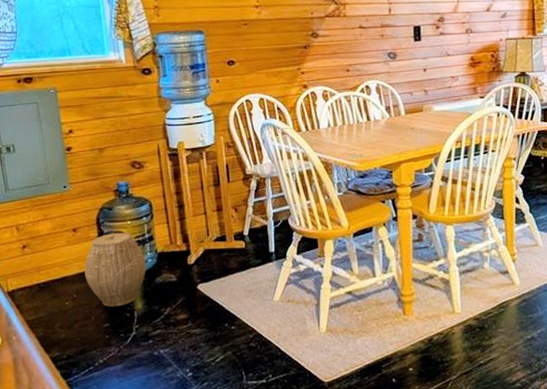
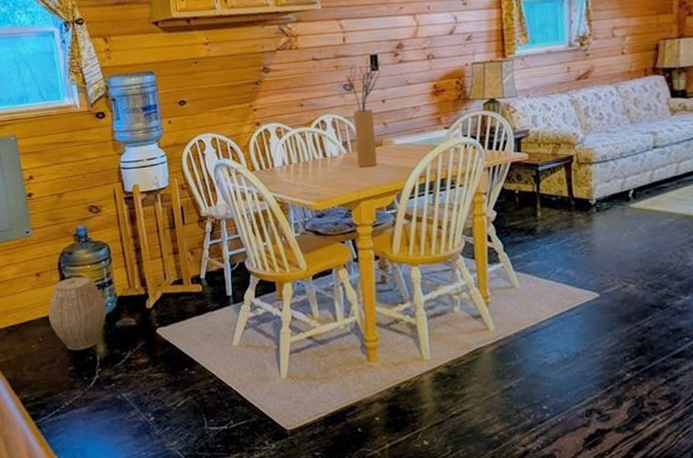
vase: none [391,28,424,131] -> present [346,57,382,168]

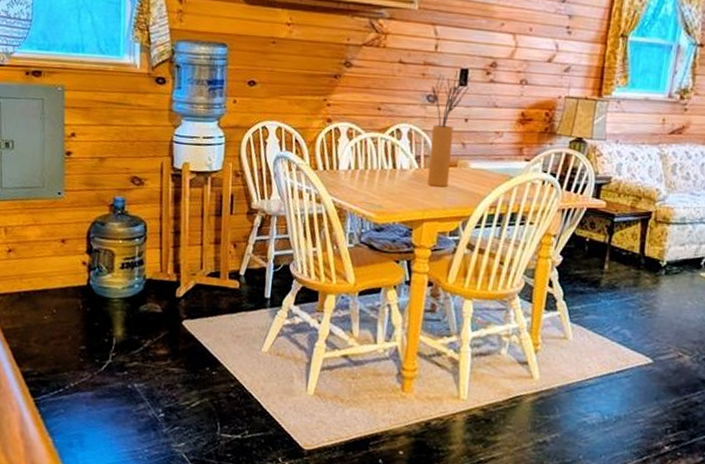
woven basket: present [48,277,107,350] -> none [67,250,132,330]

